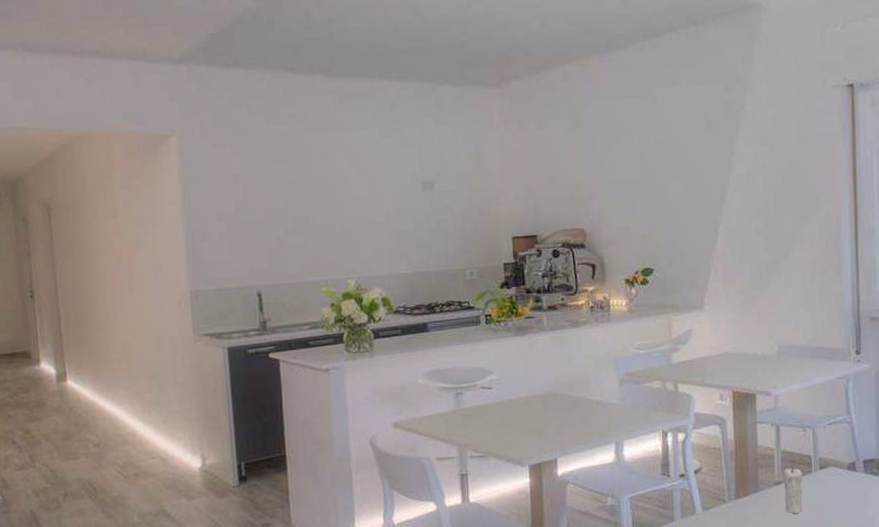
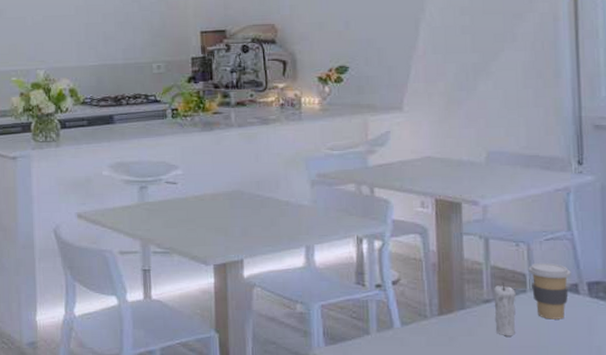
coffee cup: none [813,444,850,496] -> present [528,262,571,320]

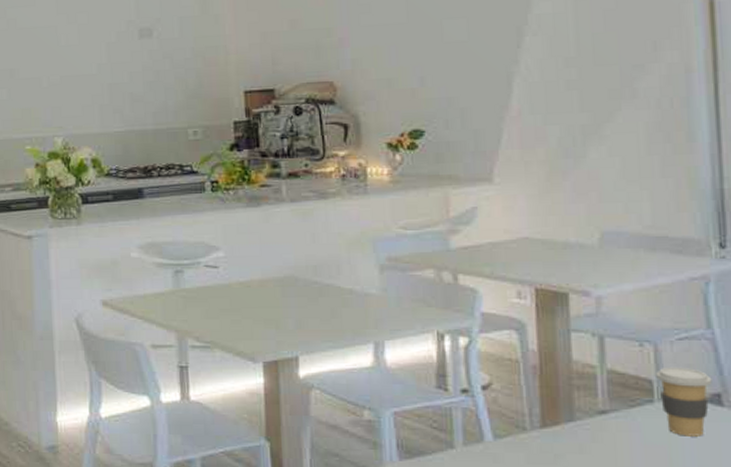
candle: present [493,282,517,336] -> none [610,389,641,456]

